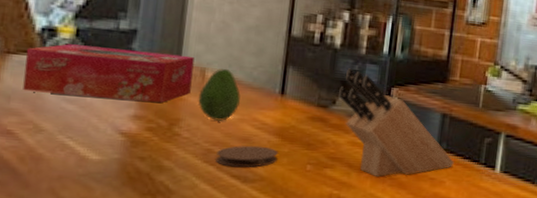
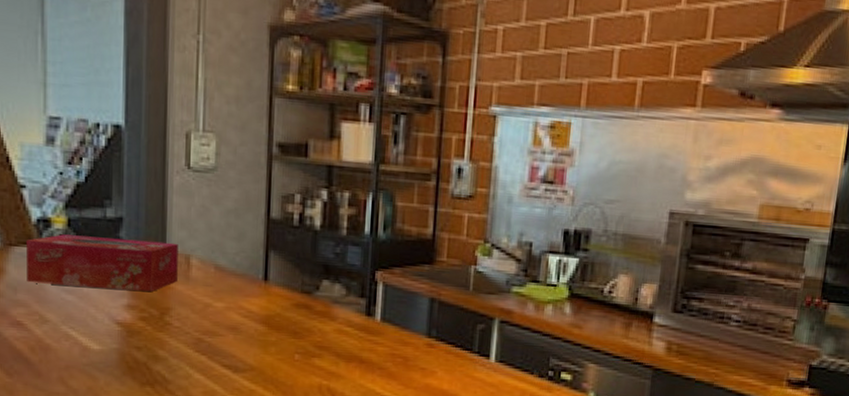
fruit: present [198,68,240,121] -> none [185,254,225,309]
coaster: present [216,145,278,168] -> none [207,334,266,357]
knife block: present [337,68,454,178] -> none [321,251,445,367]

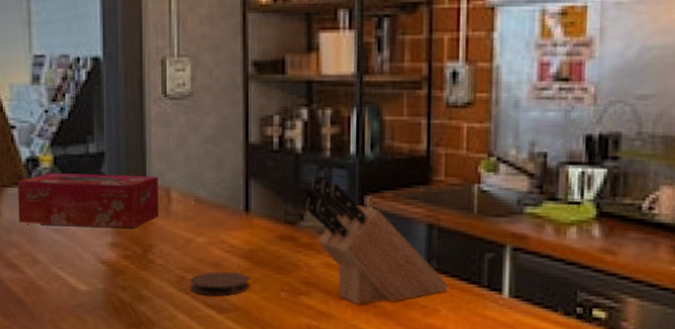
coaster: none [207,334,266,357] -> present [190,271,250,296]
knife block: none [321,251,445,367] -> present [305,175,448,306]

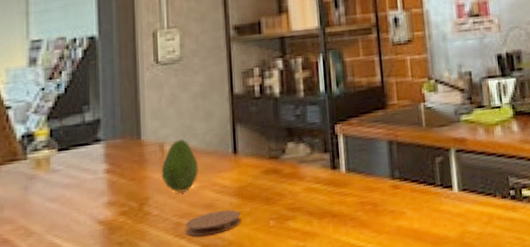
tissue box: present [17,173,159,228] -> none [11,133,154,198]
fruit: none [166,186,206,245] -> present [161,139,198,193]
knife block: present [305,175,448,306] -> none [285,114,410,221]

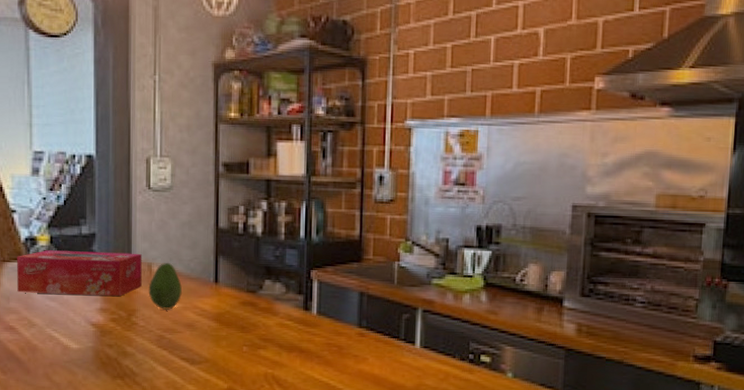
tissue box: none [11,133,154,198] -> present [16,250,142,296]
coaster: present [185,209,241,237] -> none [168,330,218,351]

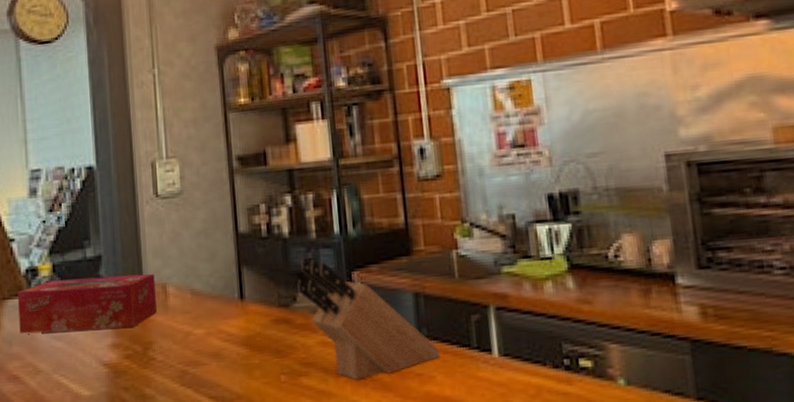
fruit: present [148,262,182,310] -> none [164,280,203,338]
knife block: none [263,254,375,356] -> present [296,257,441,381]

